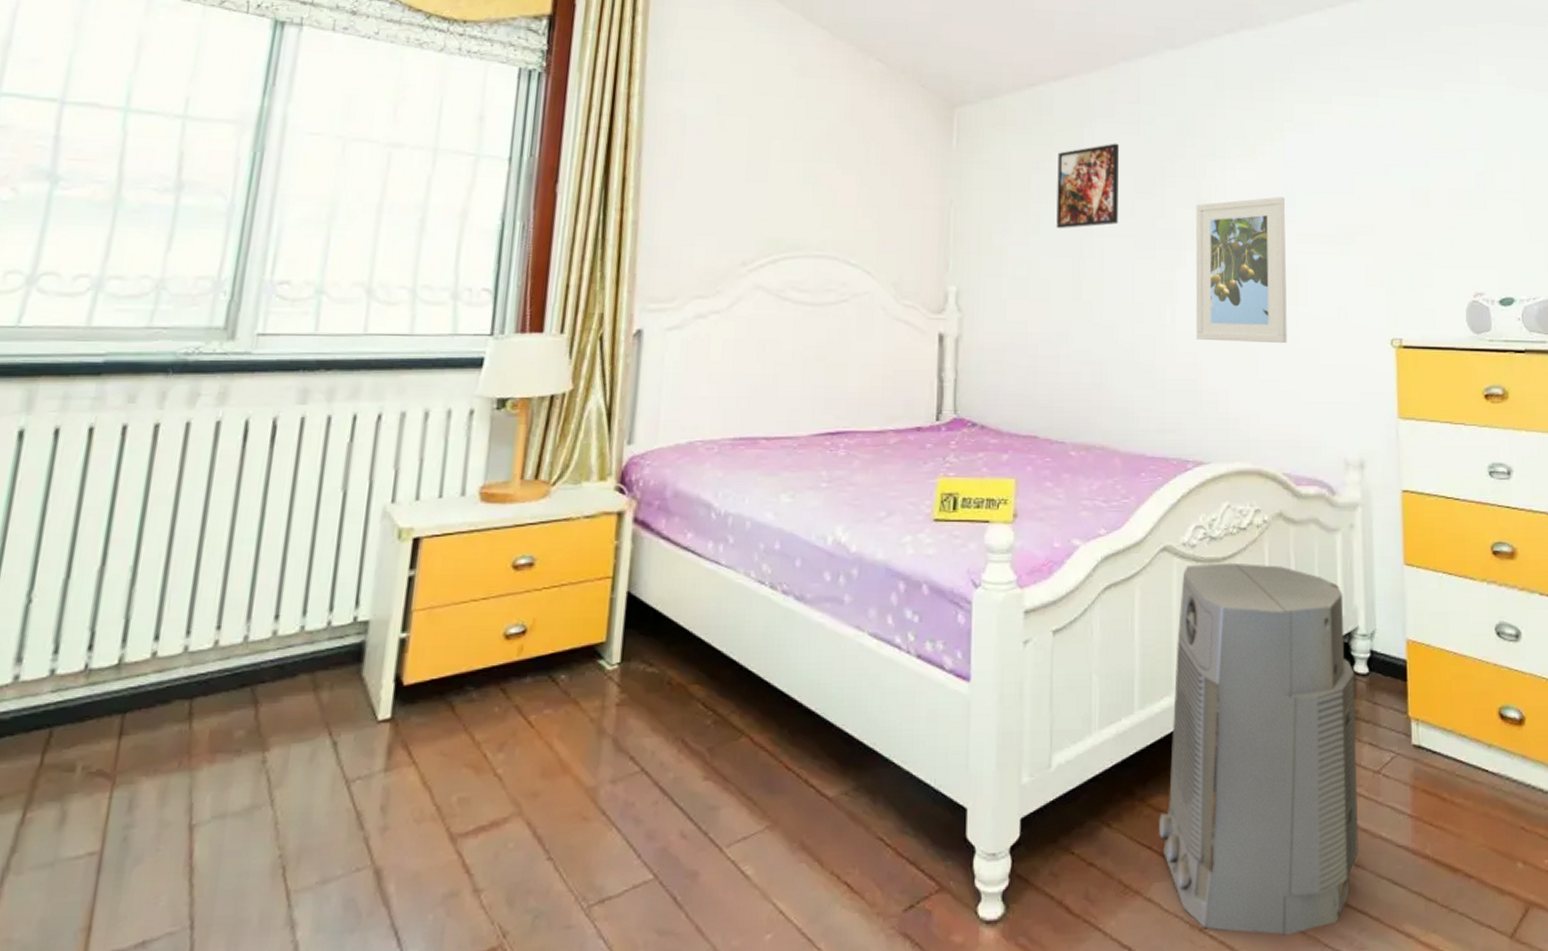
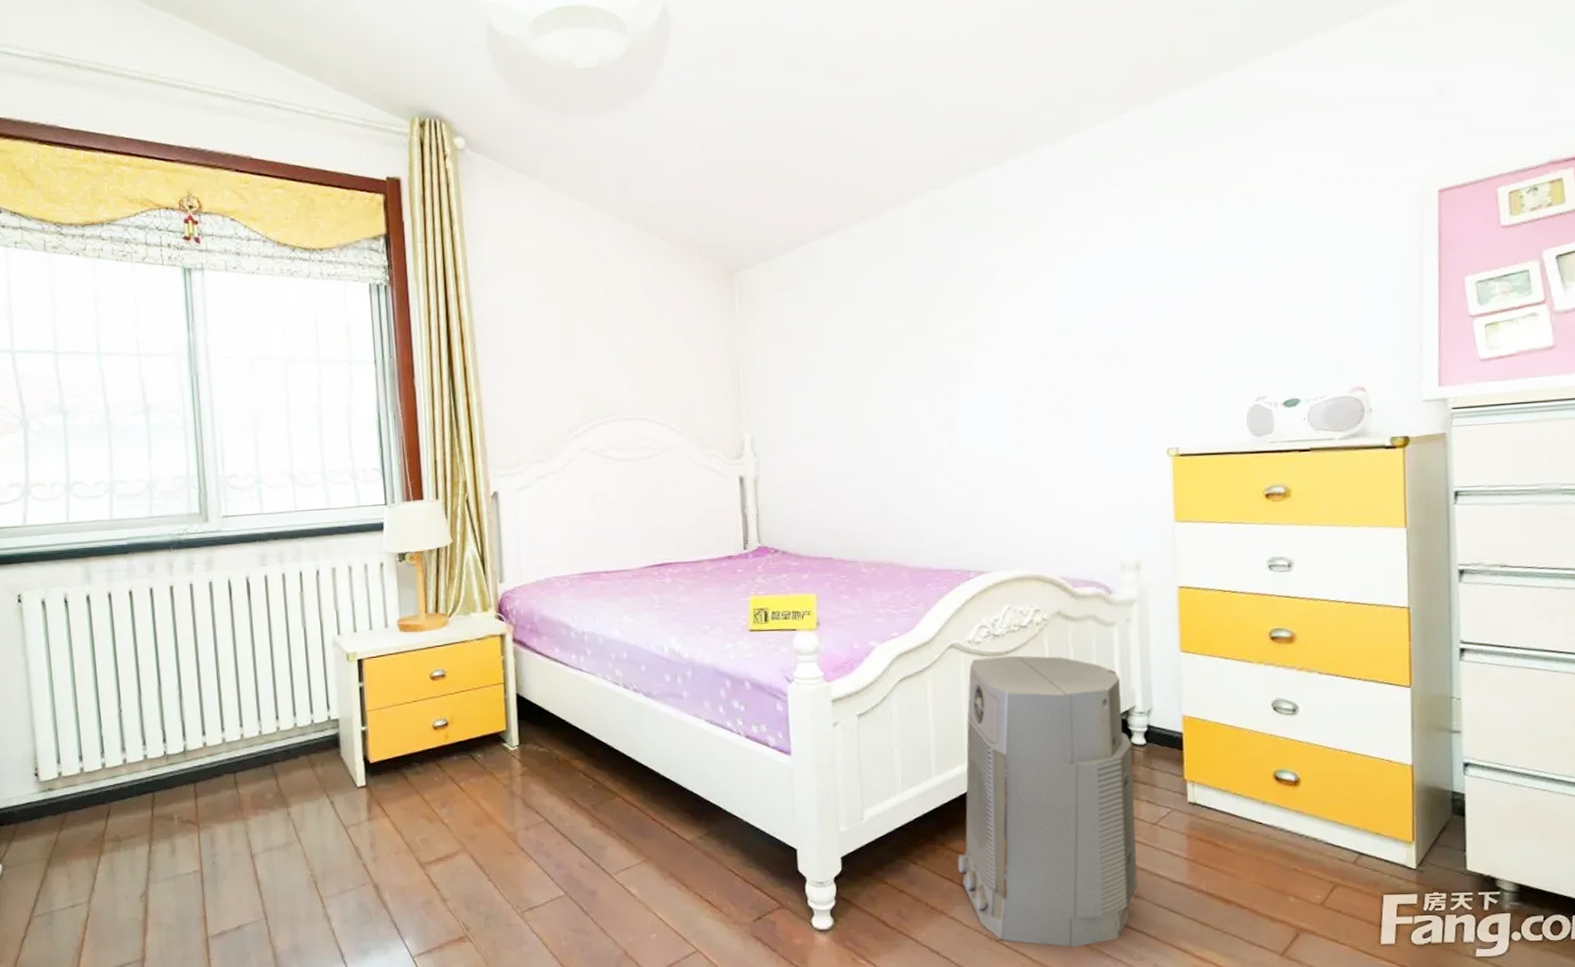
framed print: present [1056,143,1120,229] -> none [832,288,893,375]
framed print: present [1195,197,1287,344] -> none [967,322,1062,464]

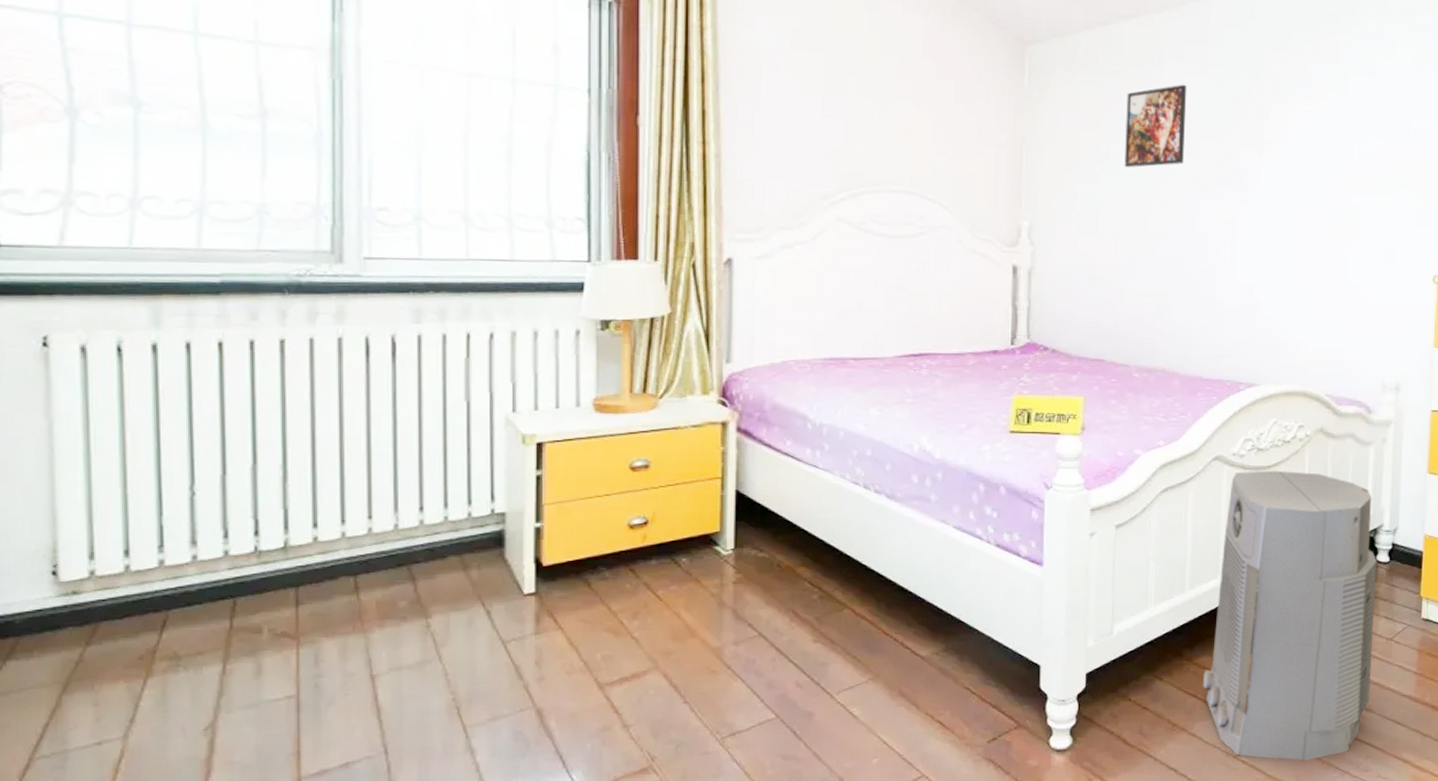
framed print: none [832,288,893,375] -> present [1124,84,1187,168]

